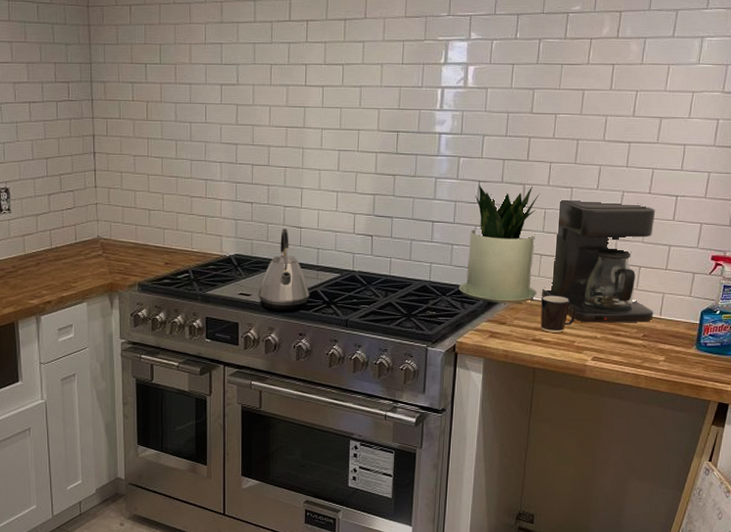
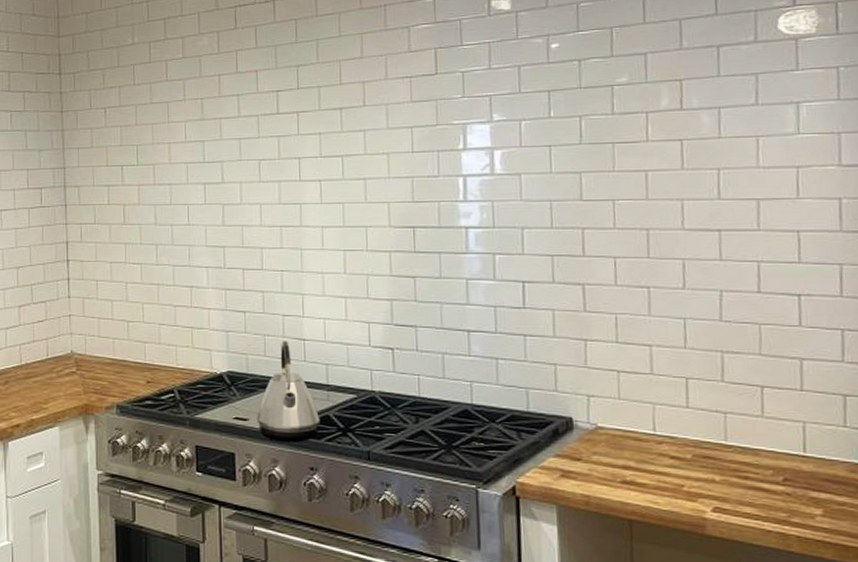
planter: present [458,186,540,304] -> none [511,286,620,434]
mug: present [540,295,576,333] -> none [626,423,679,473]
coffee maker: present [541,200,656,323] -> none [625,303,795,461]

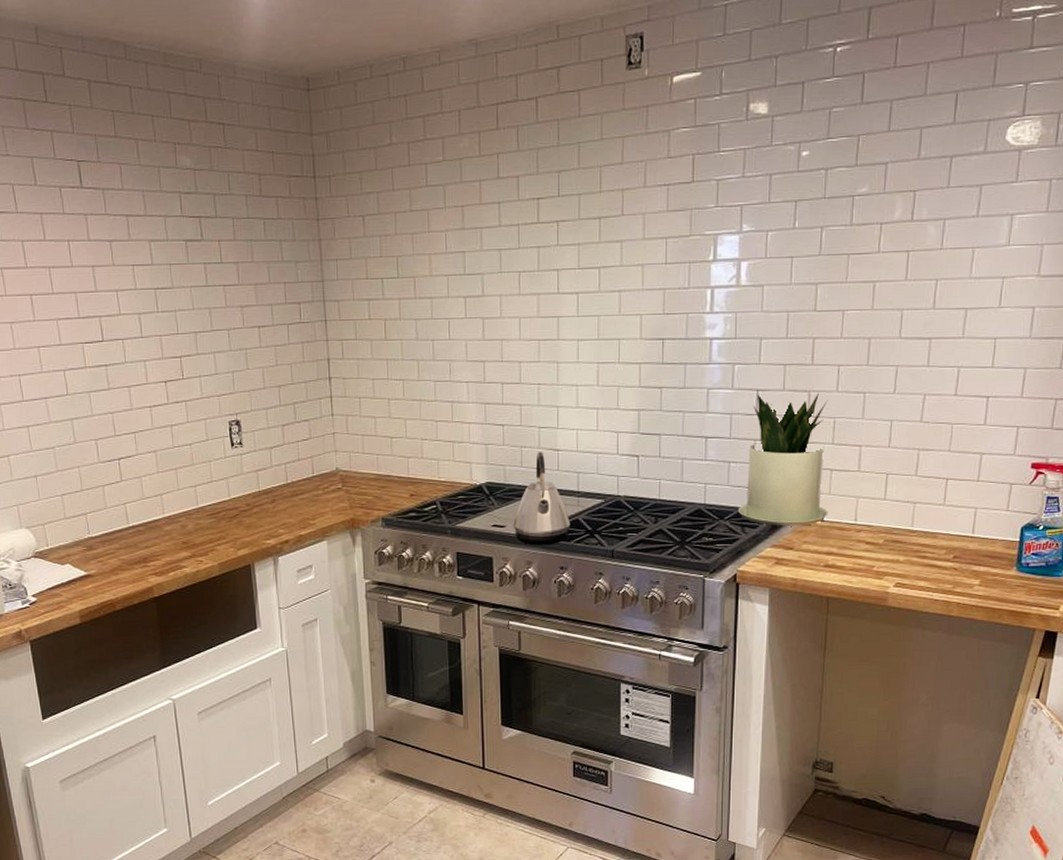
planter: none [511,286,620,434] -> present [738,392,829,526]

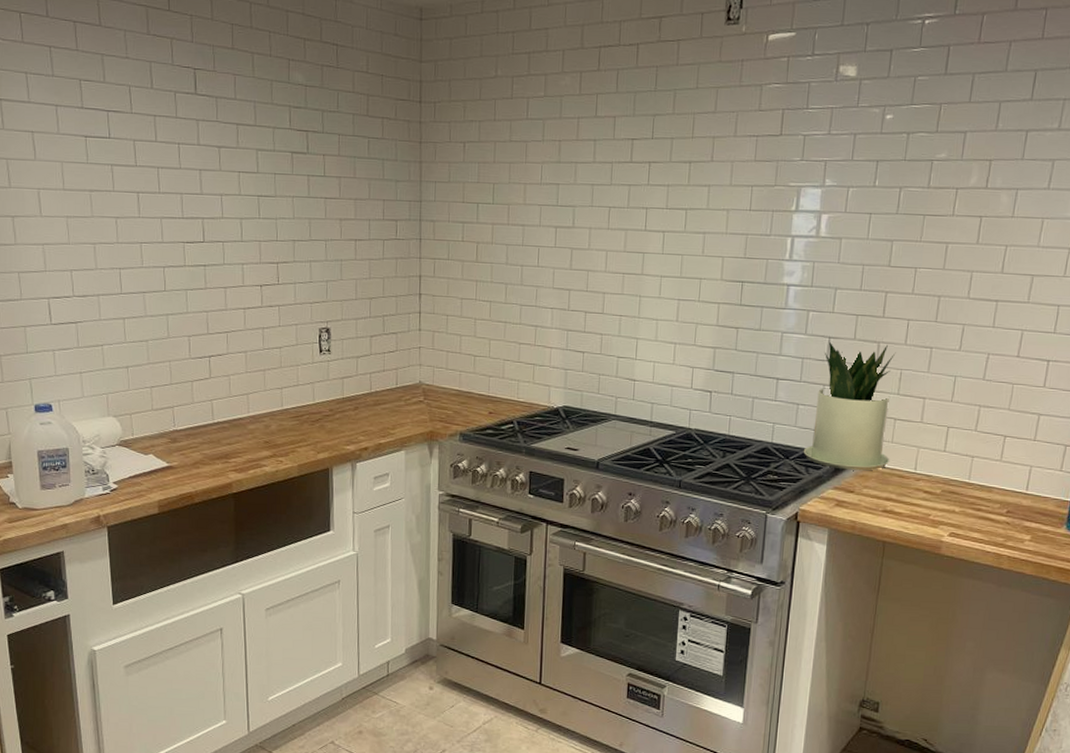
kettle: present [513,452,571,546] -> none [586,380,642,472]

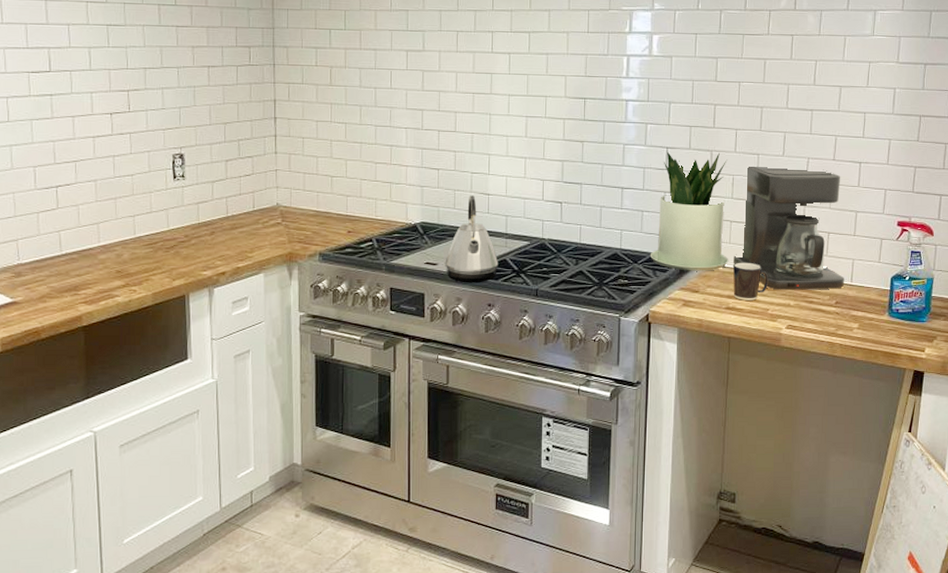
kettle: none [586,380,642,472] -> present [445,195,499,283]
mug: none [892,463,932,505] -> present [732,262,768,300]
coffee maker: none [894,361,1025,497] -> present [732,167,845,290]

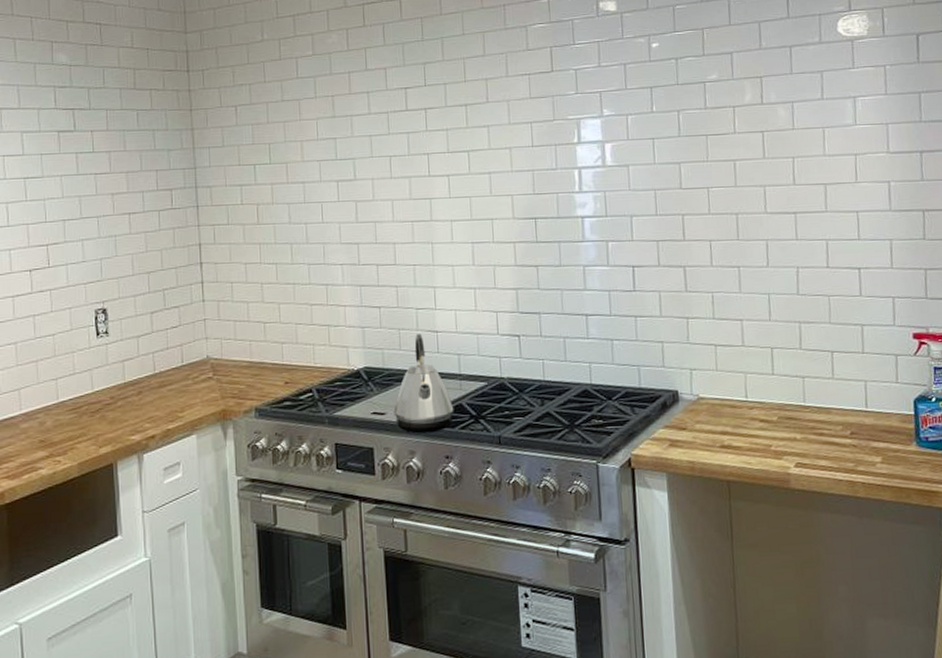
planter: present [650,152,729,271] -> none [625,267,718,406]
coffee maker: present [732,167,845,290] -> none [722,279,859,422]
mug: present [732,262,768,300] -> none [723,391,767,437]

